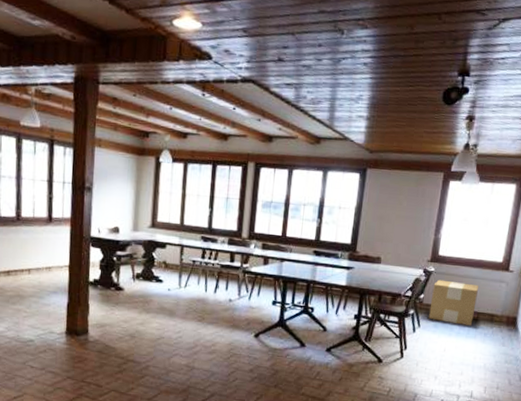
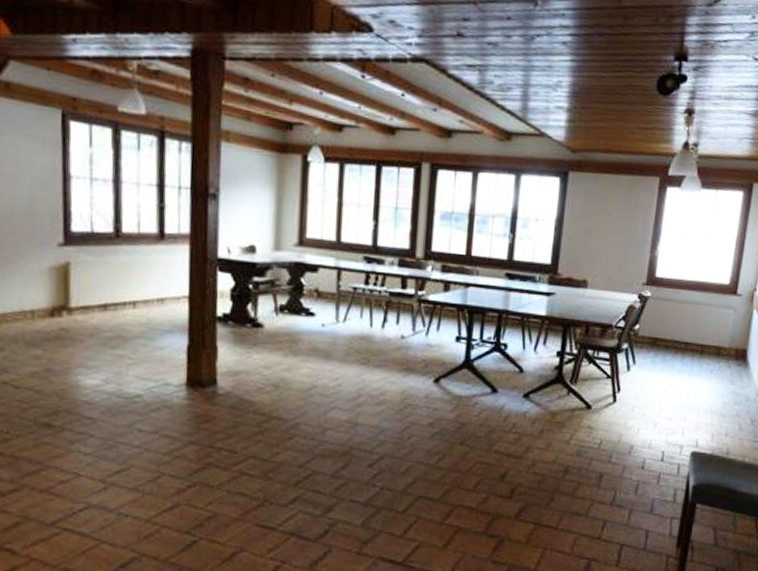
cardboard box: present [428,279,478,326] -> none [645,306,702,361]

